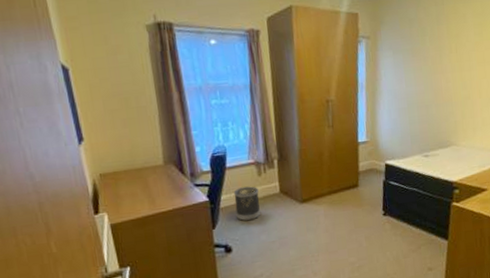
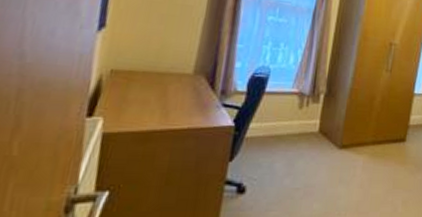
wastebasket: present [233,186,260,222] -> none [261,118,295,159]

